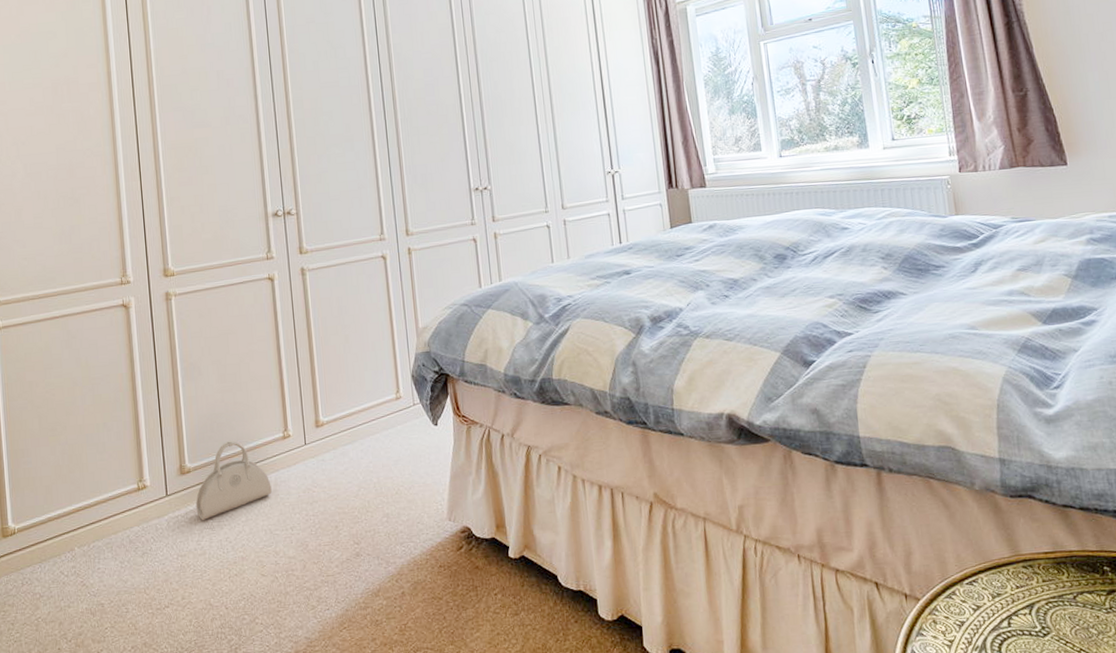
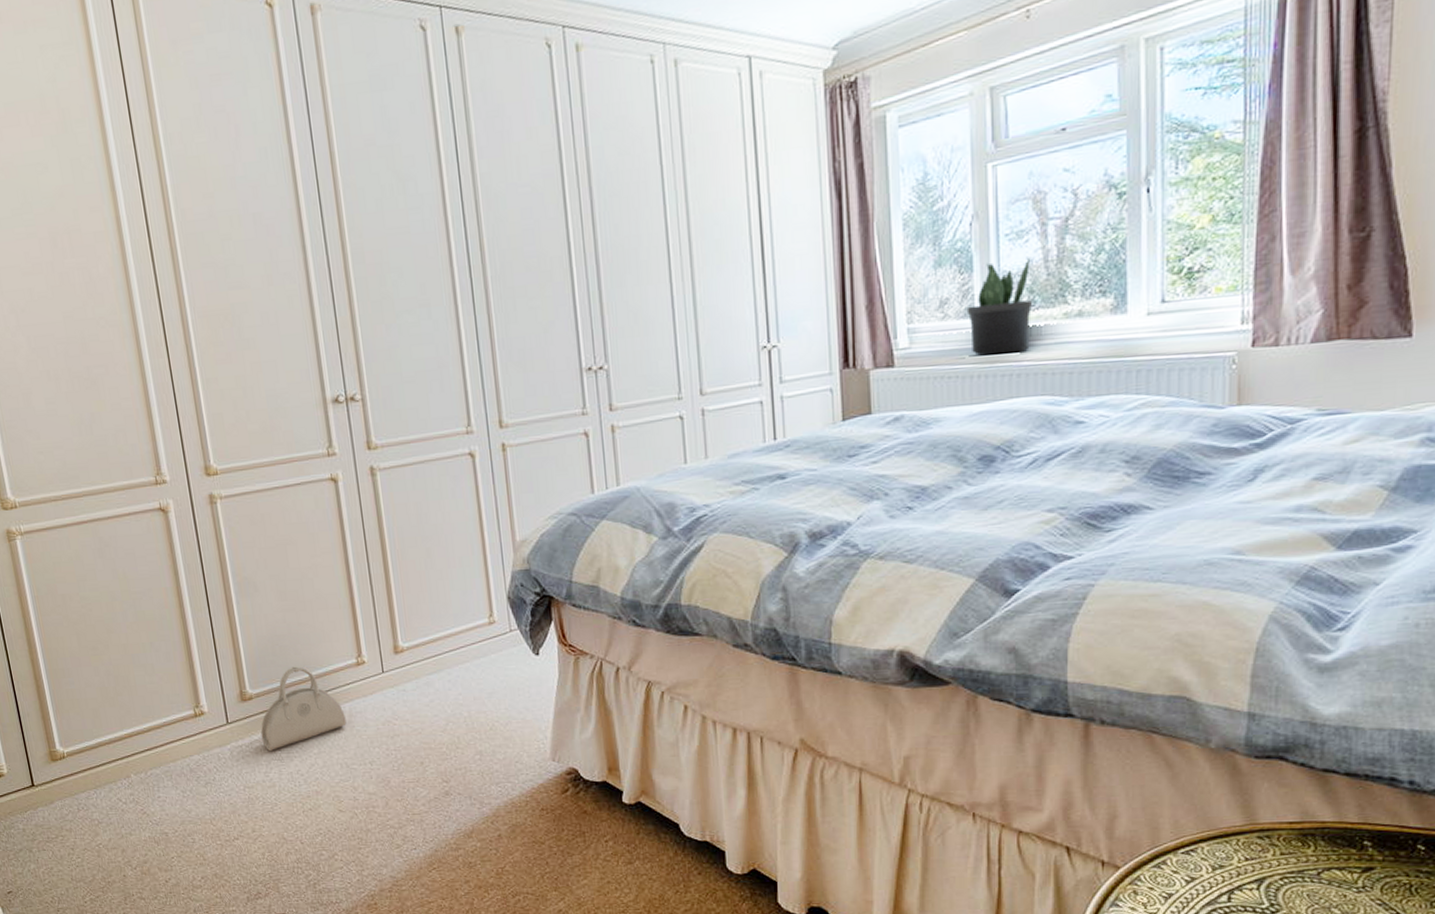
planter: none [755,107,803,179] -> present [966,257,1032,356]

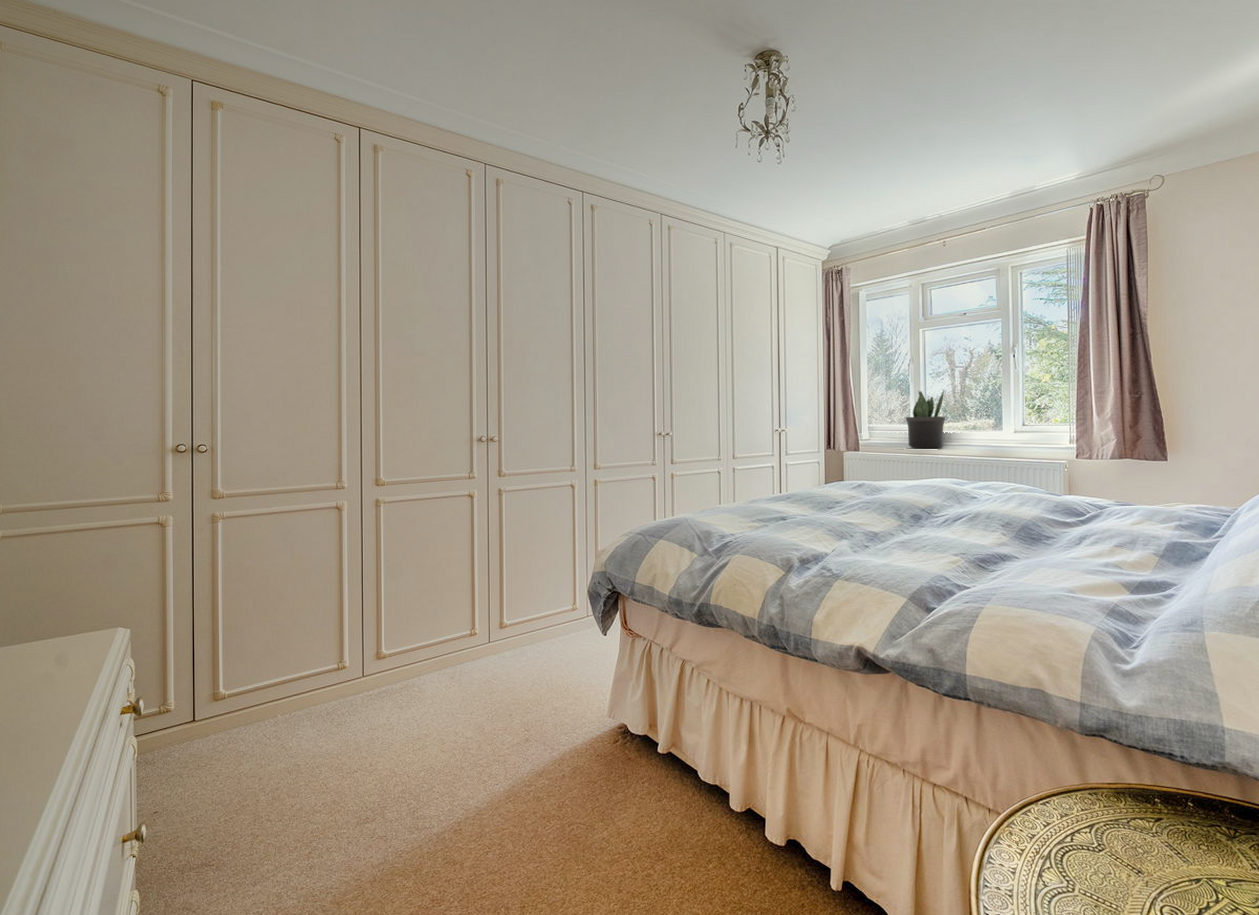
handbag: present [260,665,347,752] -> none [388,633,456,701]

